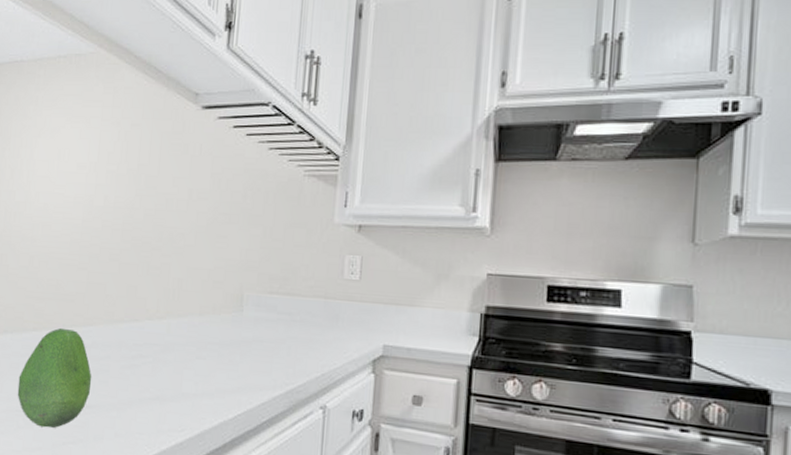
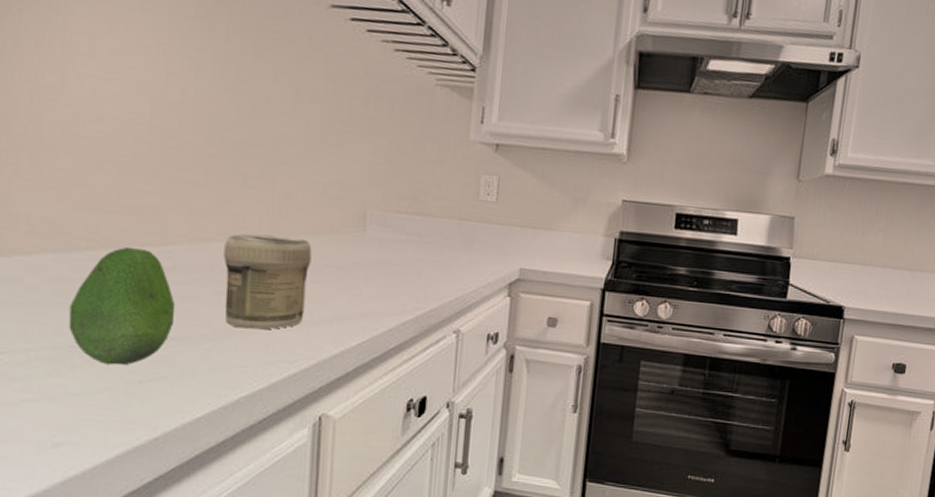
jar: none [128,315,198,401] -> present [224,234,312,330]

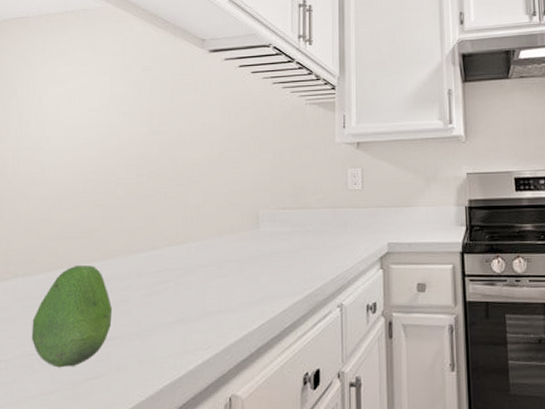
jar: present [224,234,312,330] -> none [150,240,218,323]

